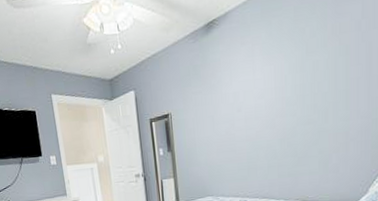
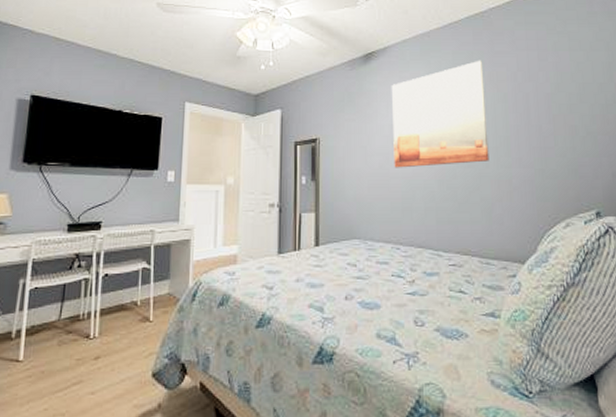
wall art: none [233,12,328,133] -> present [391,60,489,168]

